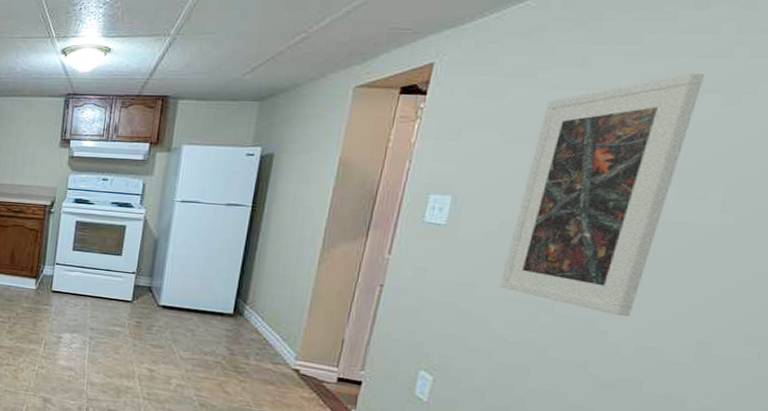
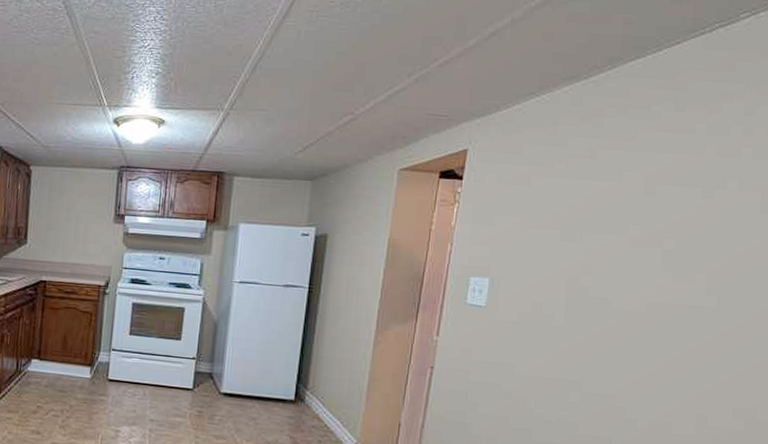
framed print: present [500,74,704,317] -> none [535,168,685,394]

